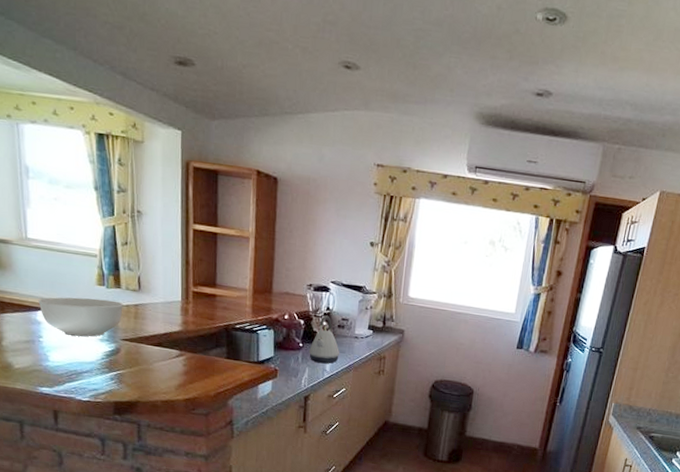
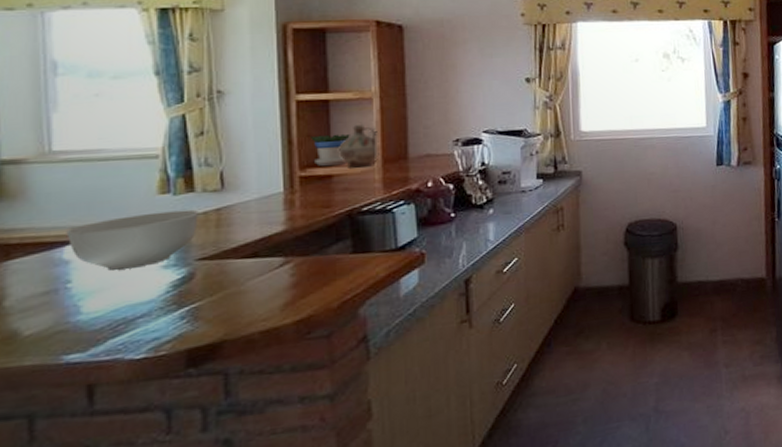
flowerpot: none [202,261,231,289] -> present [311,134,350,167]
ceramic jug: none [222,258,252,294] -> present [339,125,379,168]
kettle: present [308,315,340,364] -> none [463,172,505,233]

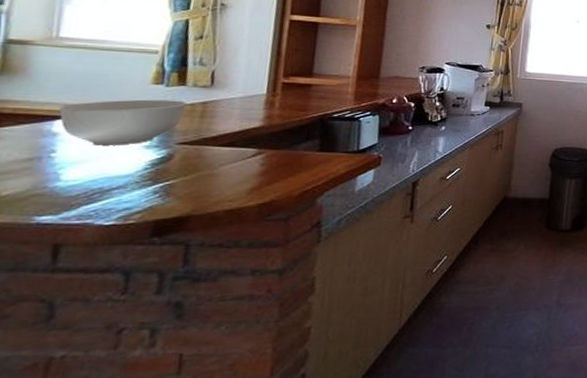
flowerpot: present [311,134,350,167] -> none [298,50,332,78]
ceramic jug: present [339,125,379,168] -> none [320,46,357,81]

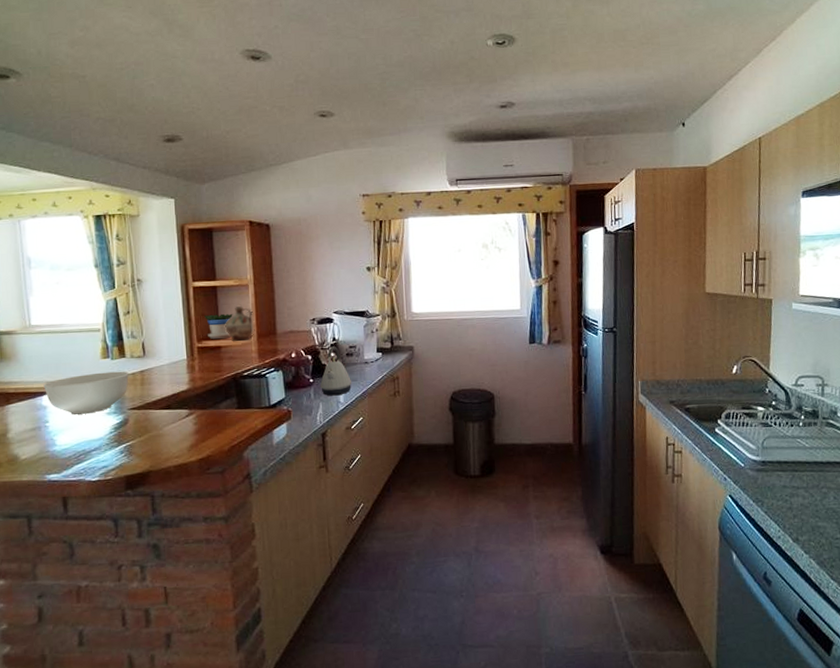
flowerpot: none [298,50,332,78] -> present [204,313,233,340]
ceramic jug: none [320,46,357,81] -> present [225,306,255,341]
kettle: none [418,96,455,145] -> present [319,346,352,396]

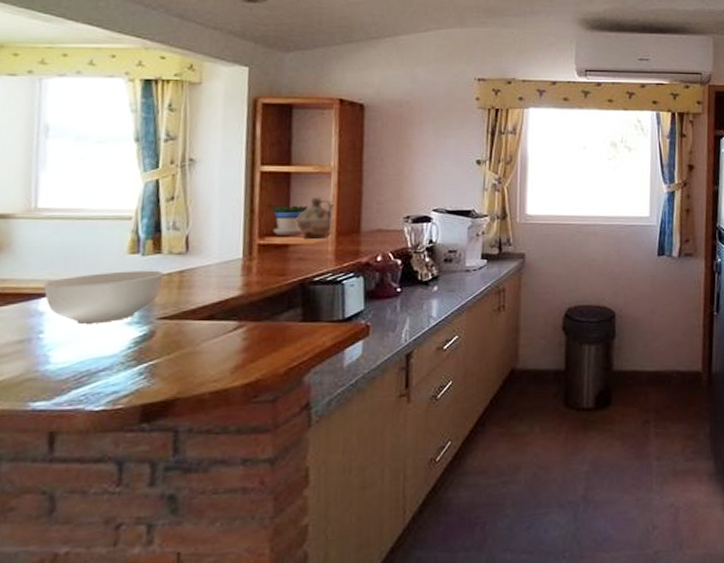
kettle: present [319,346,352,396] -> none [408,250,449,309]

